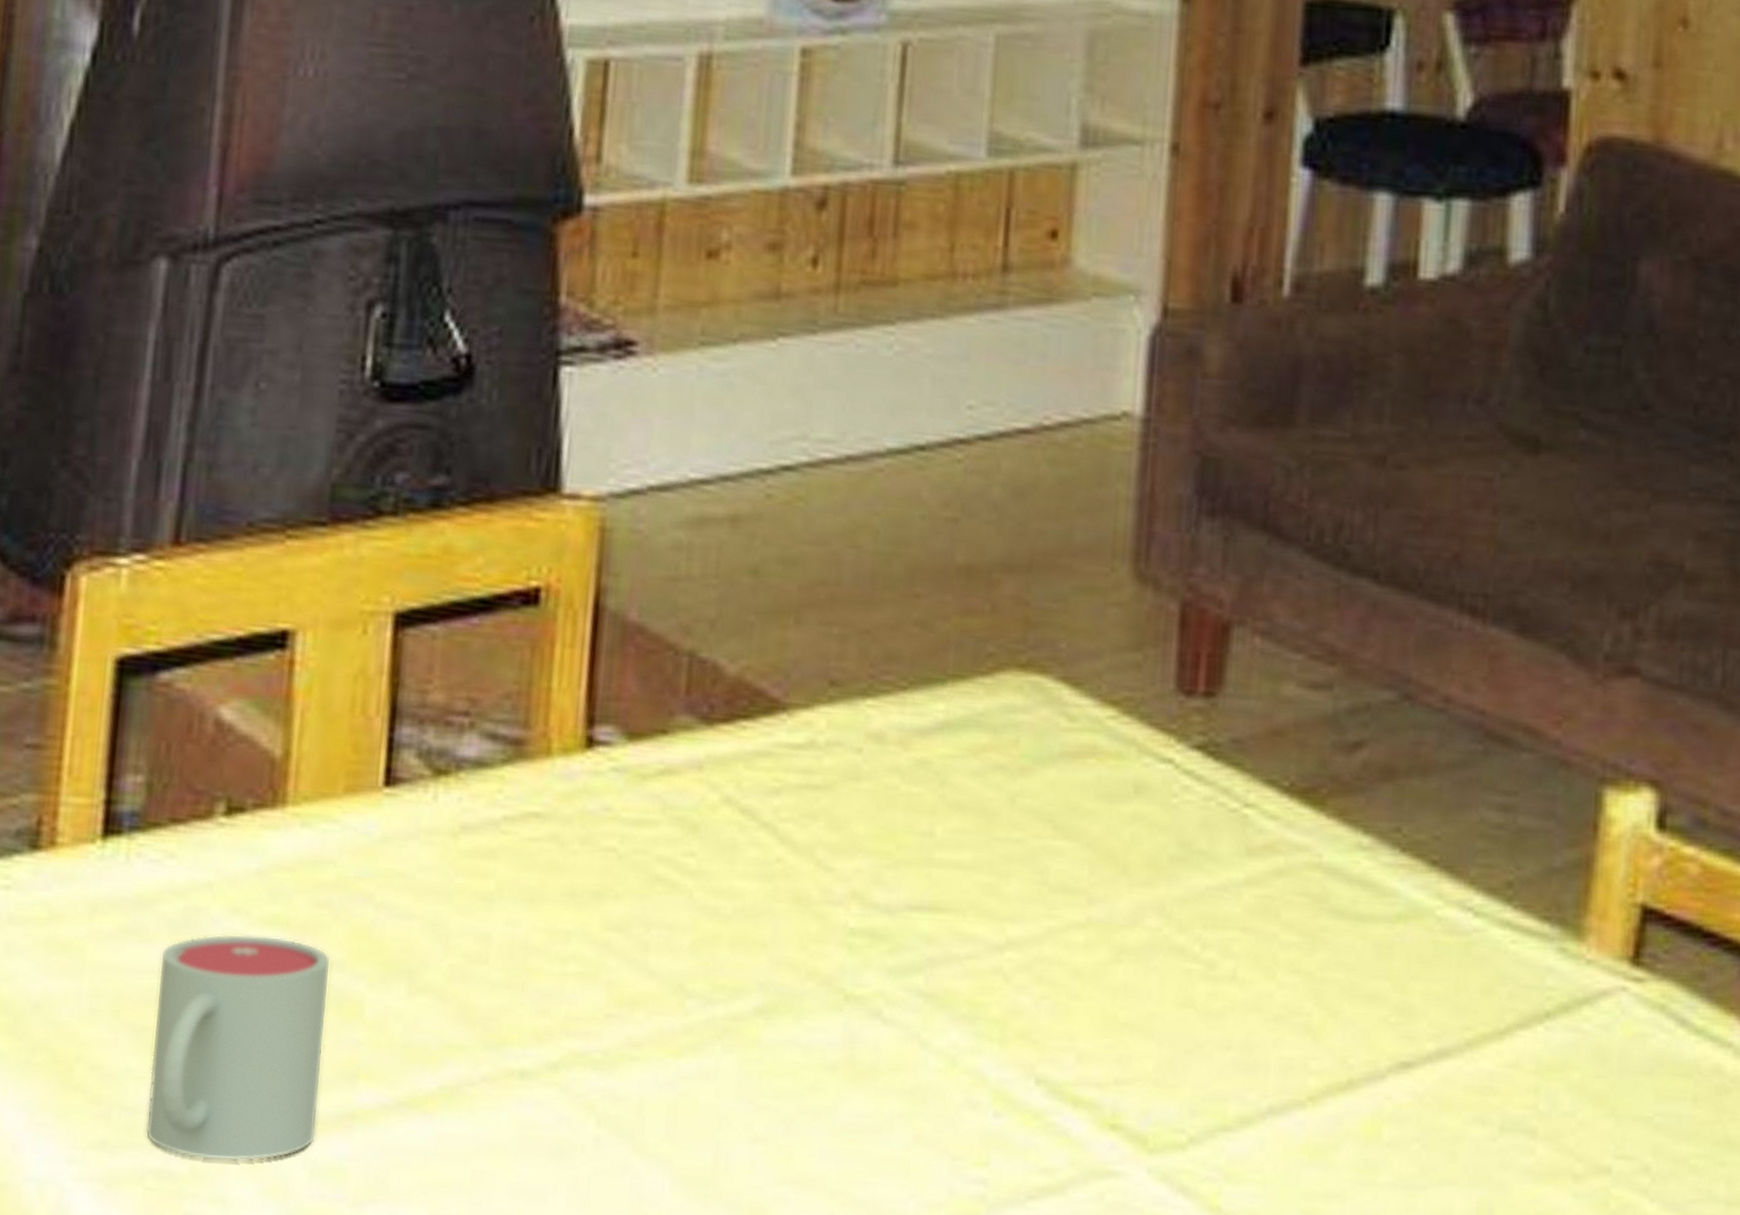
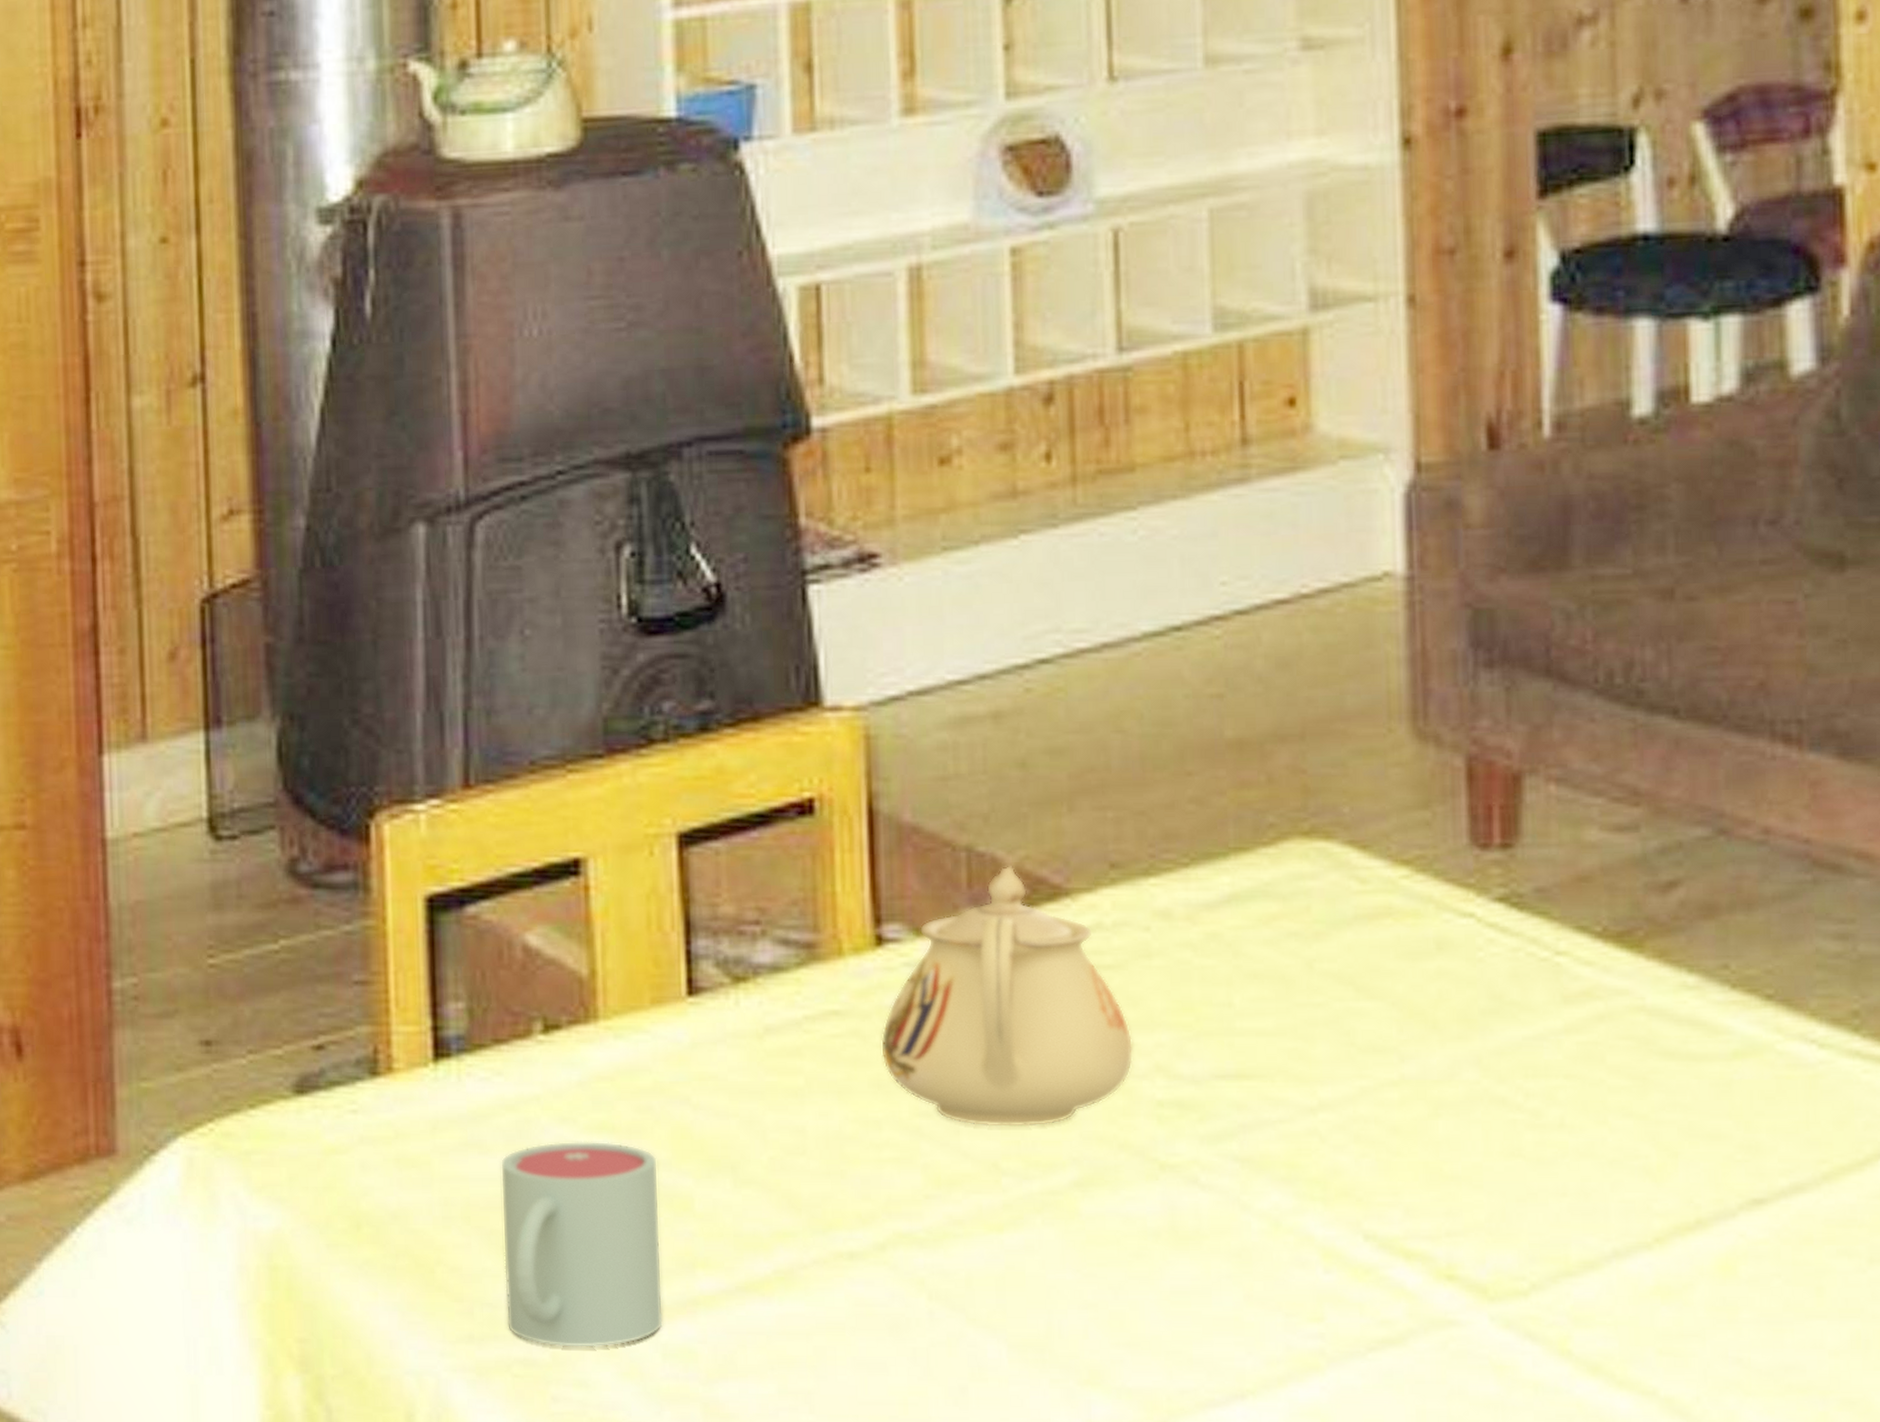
teapot: none [577,674,833,949] -> present [880,865,1134,1128]

